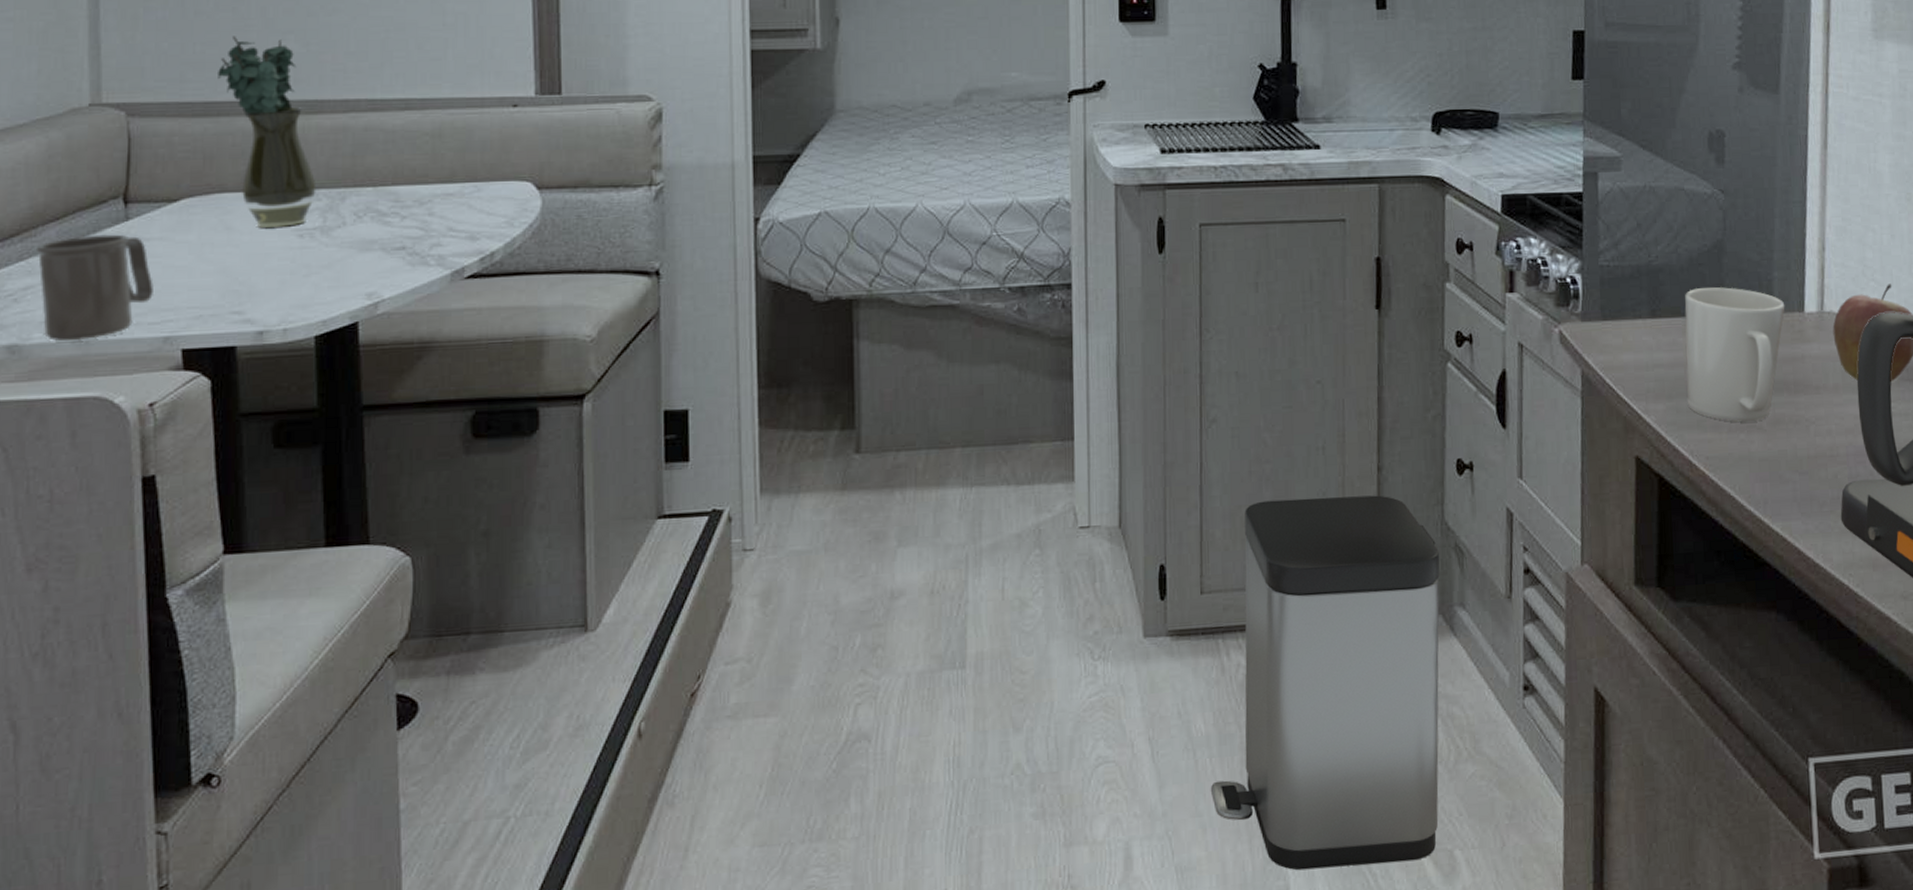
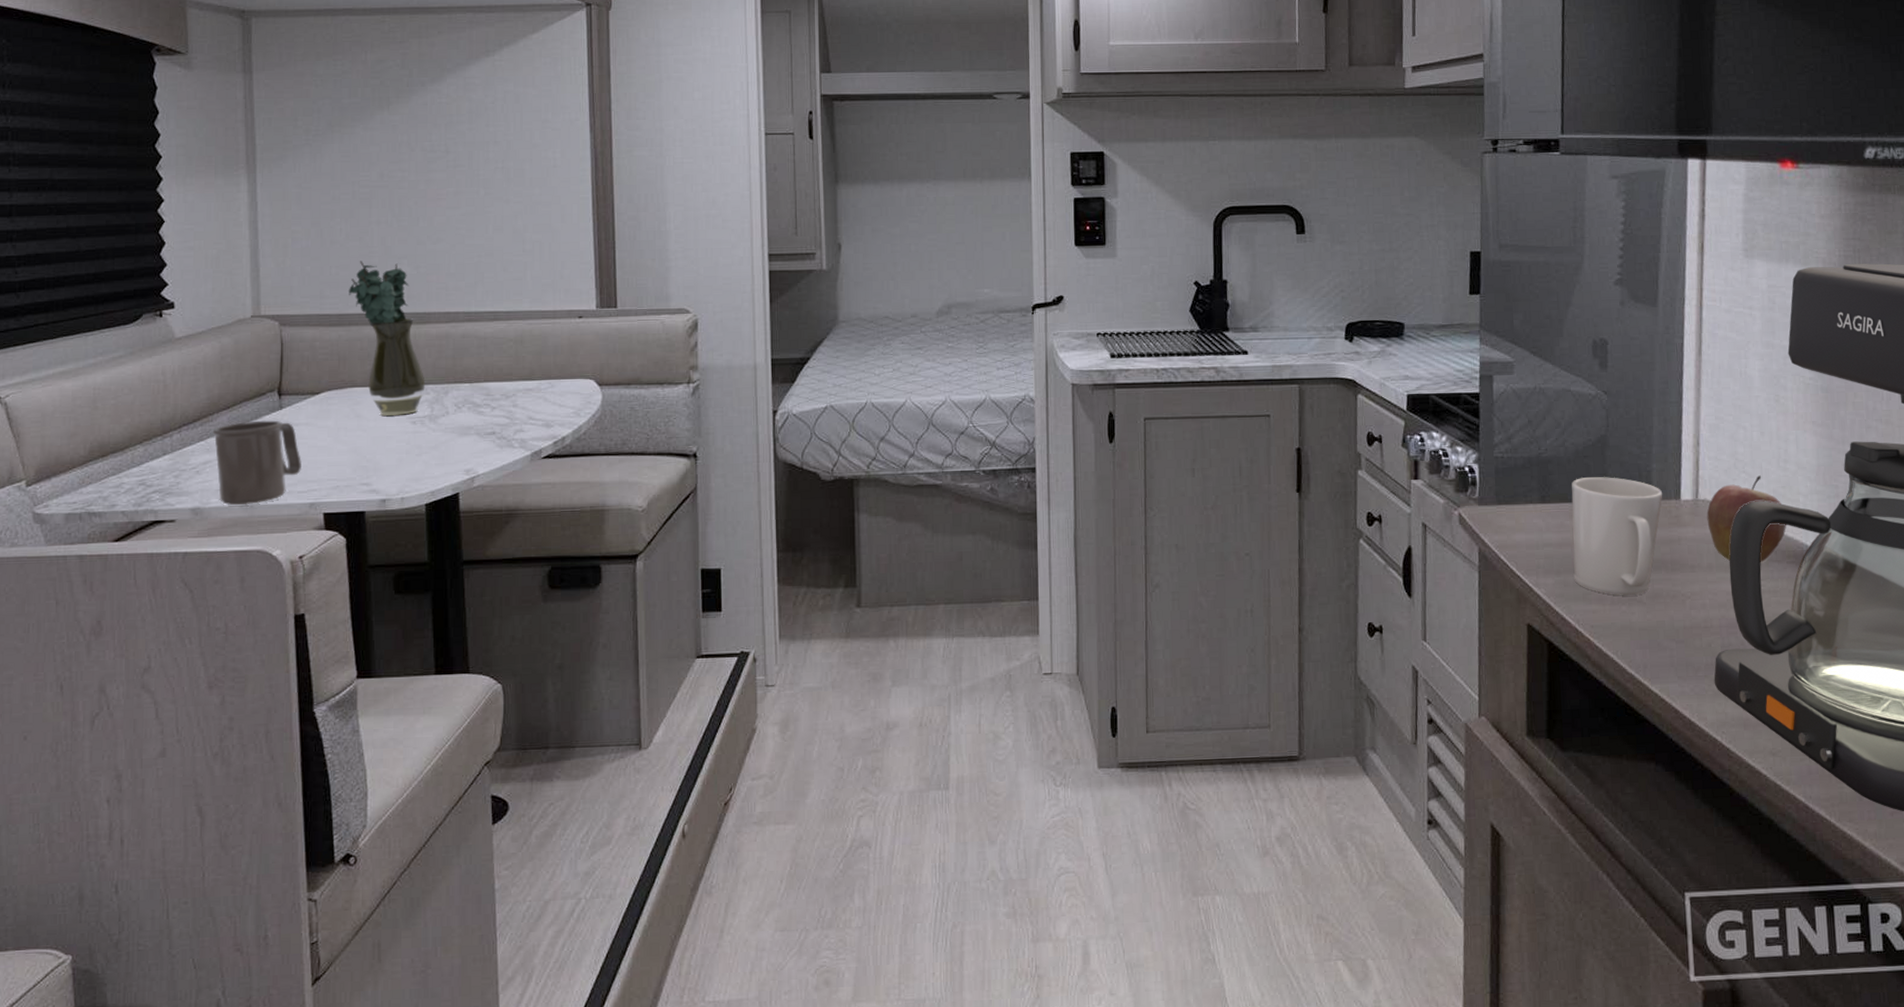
pedal bin: present [1210,495,1440,871] -> none [1155,652,1354,971]

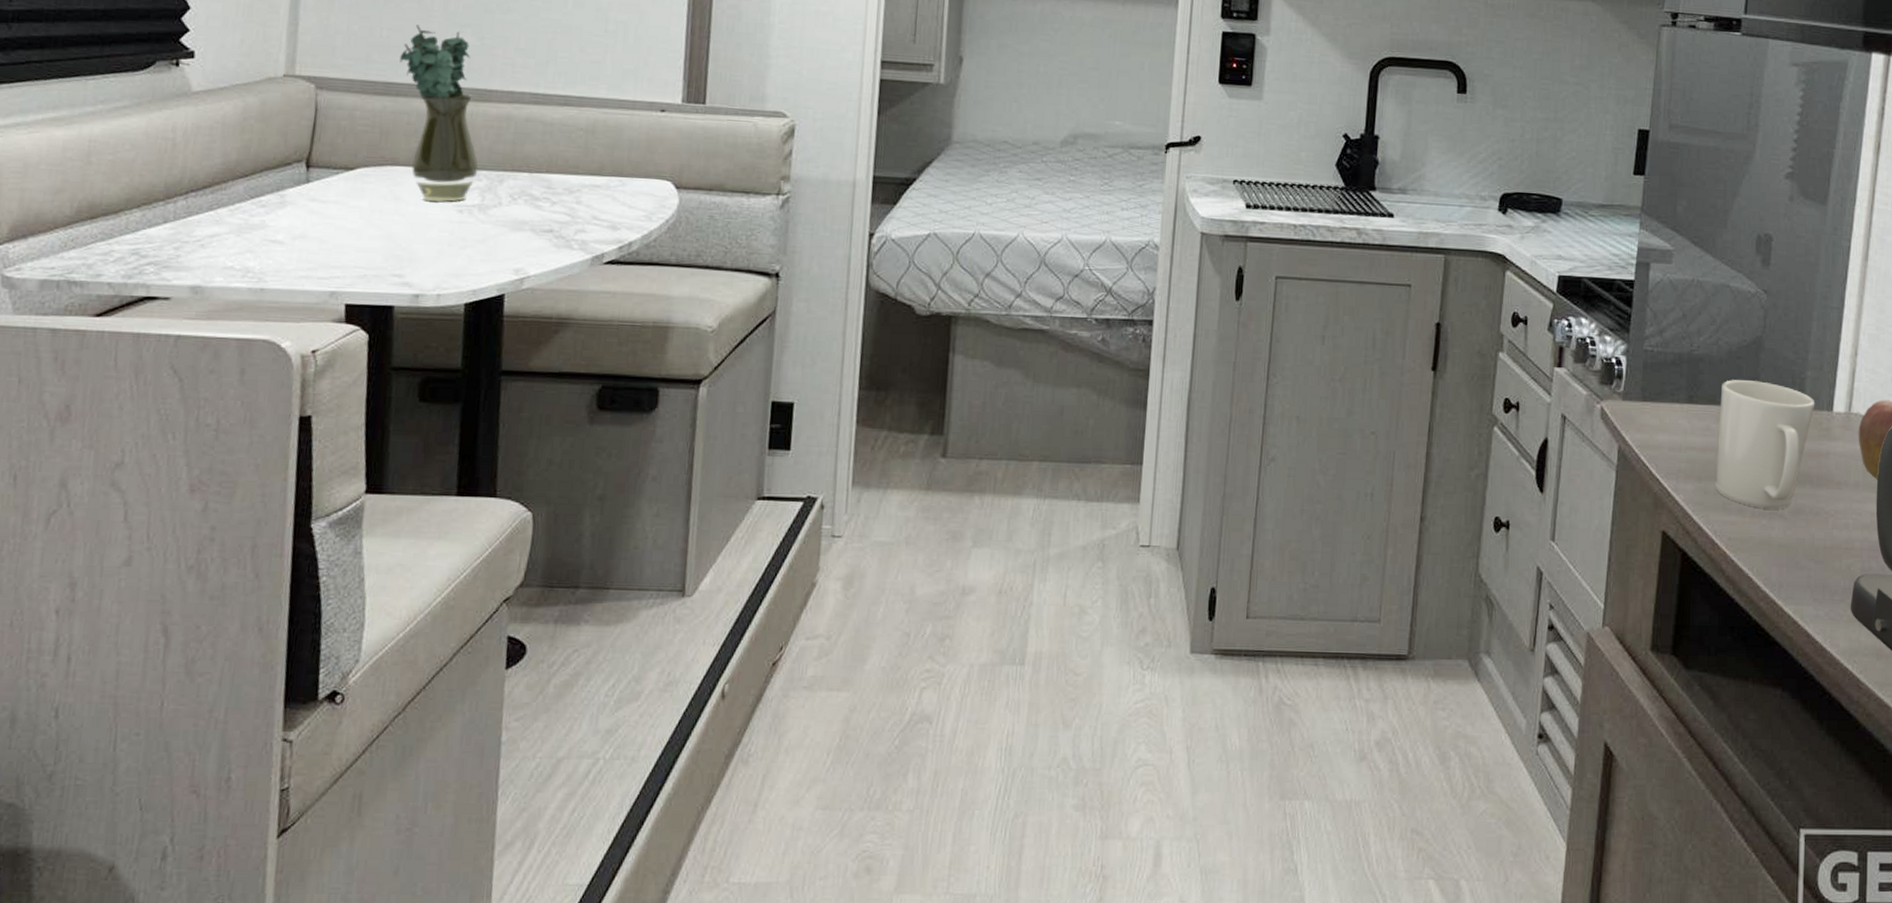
mug: present [212,420,301,505] -> none [224,193,326,288]

